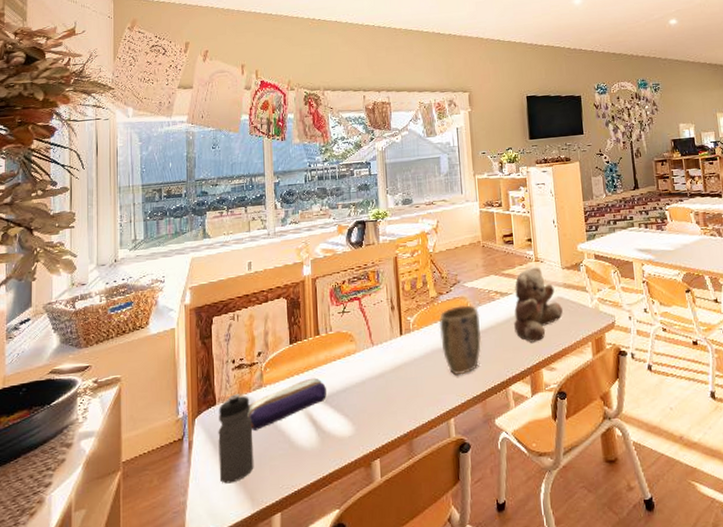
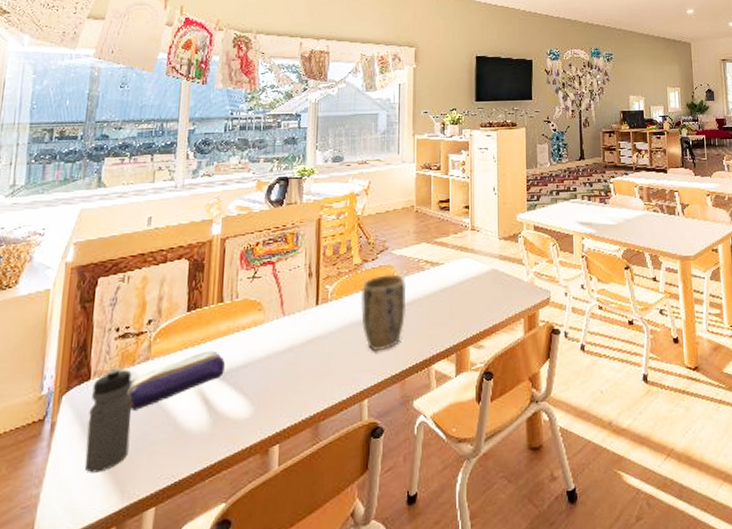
teddy bear: present [514,267,563,343] -> none [443,236,496,318]

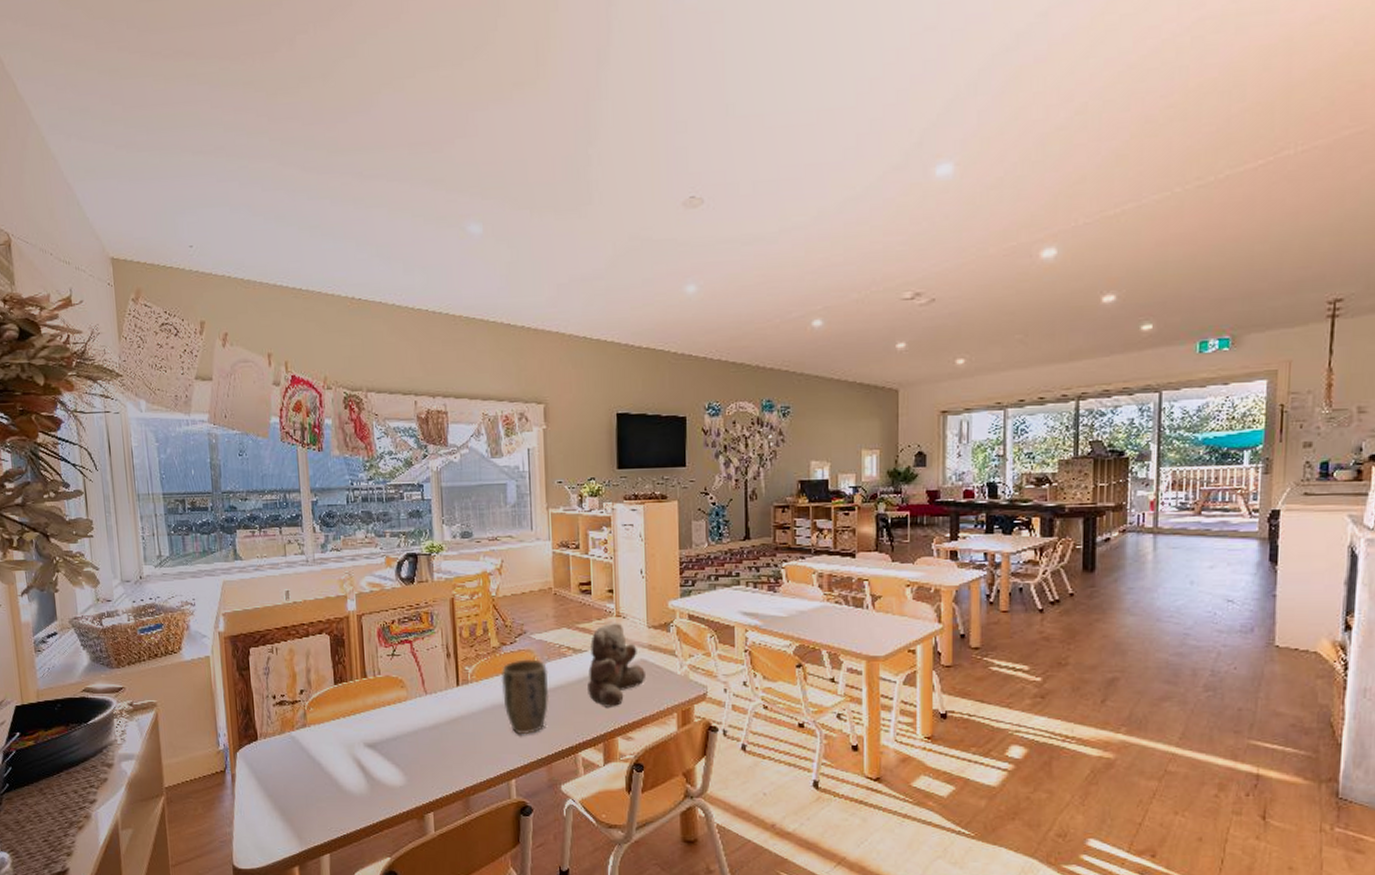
water bottle: present [84,367,132,473] -> none [261,731,301,820]
pencil case: present [127,350,226,411] -> none [291,722,376,770]
teddy bear: none [443,236,496,318] -> present [587,623,645,707]

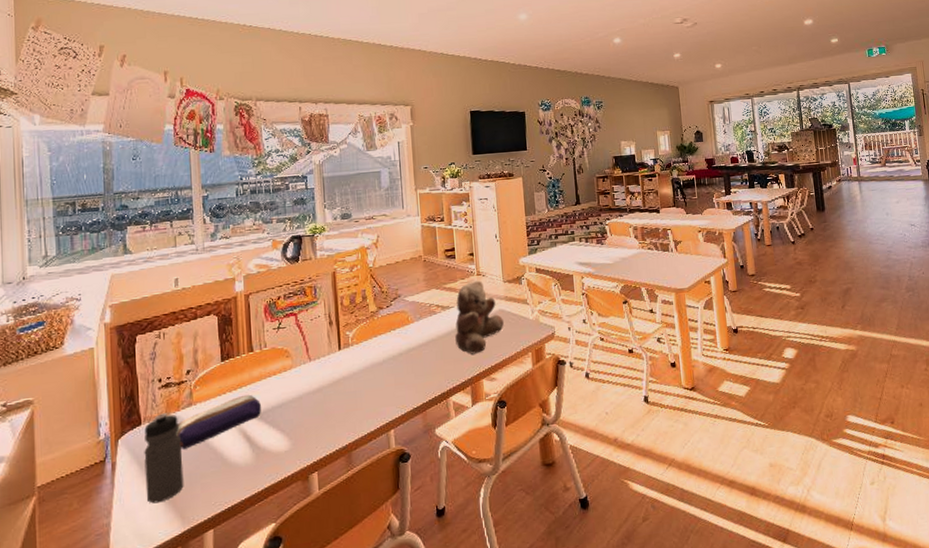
water bottle: none [261,731,301,820] -> present [144,413,184,504]
pencil case: none [291,722,376,770] -> present [176,394,262,449]
plant pot: present [501,659,549,735] -> none [379,319,422,388]

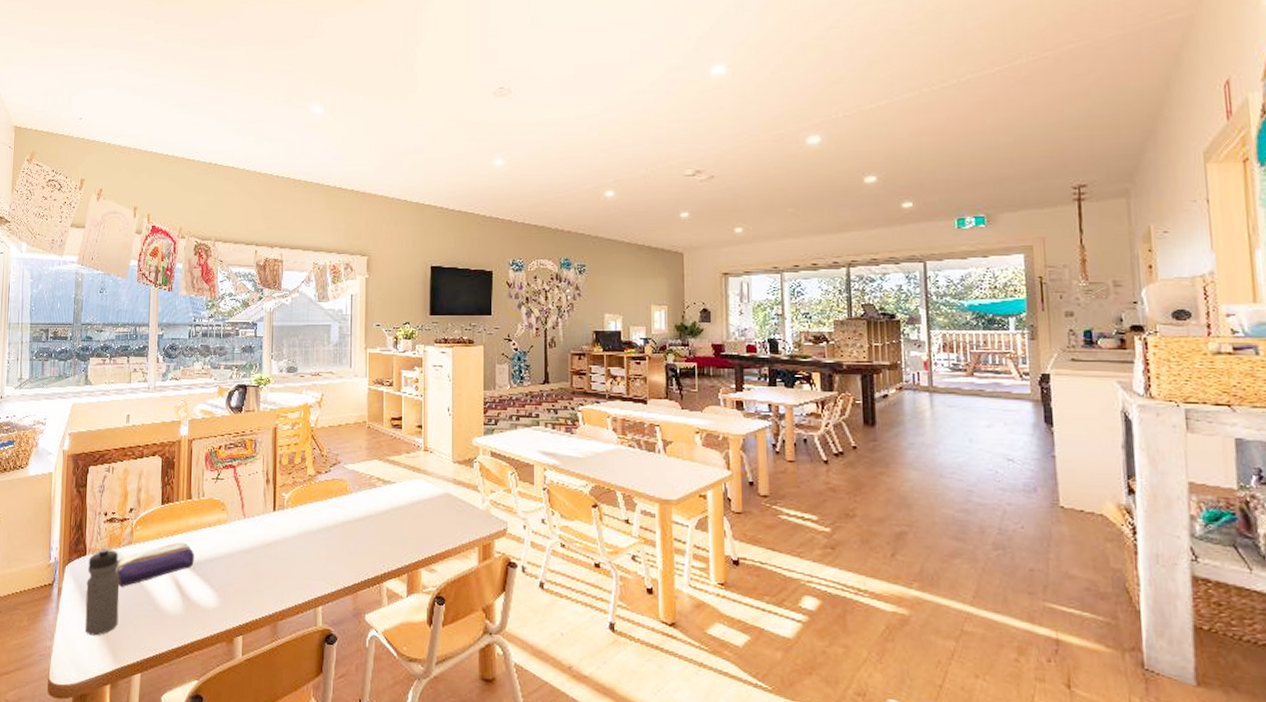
teddy bear: present [455,280,504,354] -> none [395,457,449,539]

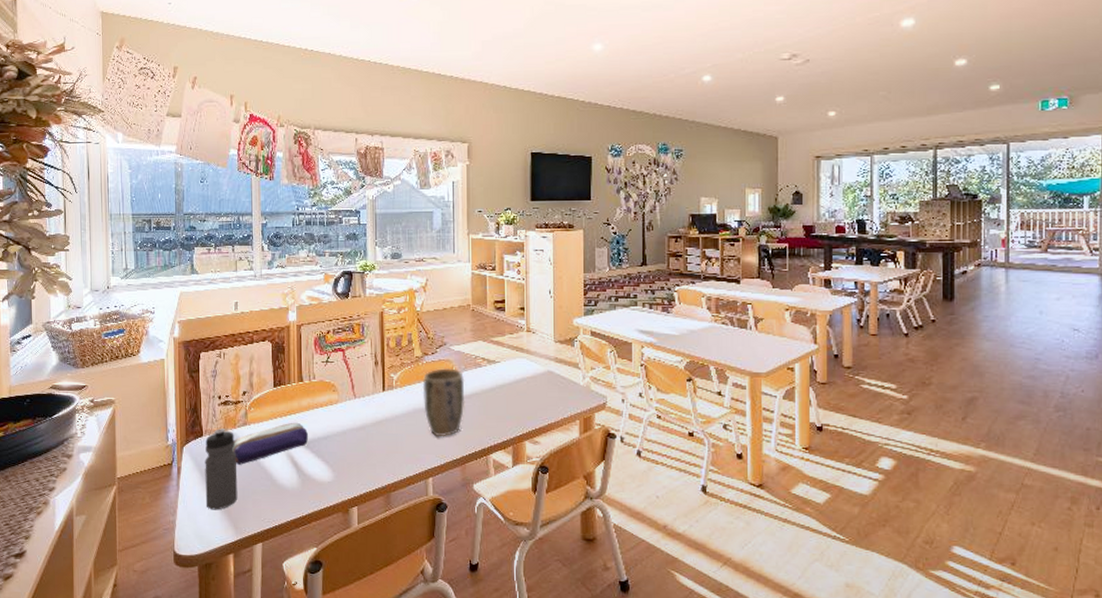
plant pot: none [314,488,359,563] -> present [422,368,465,437]

